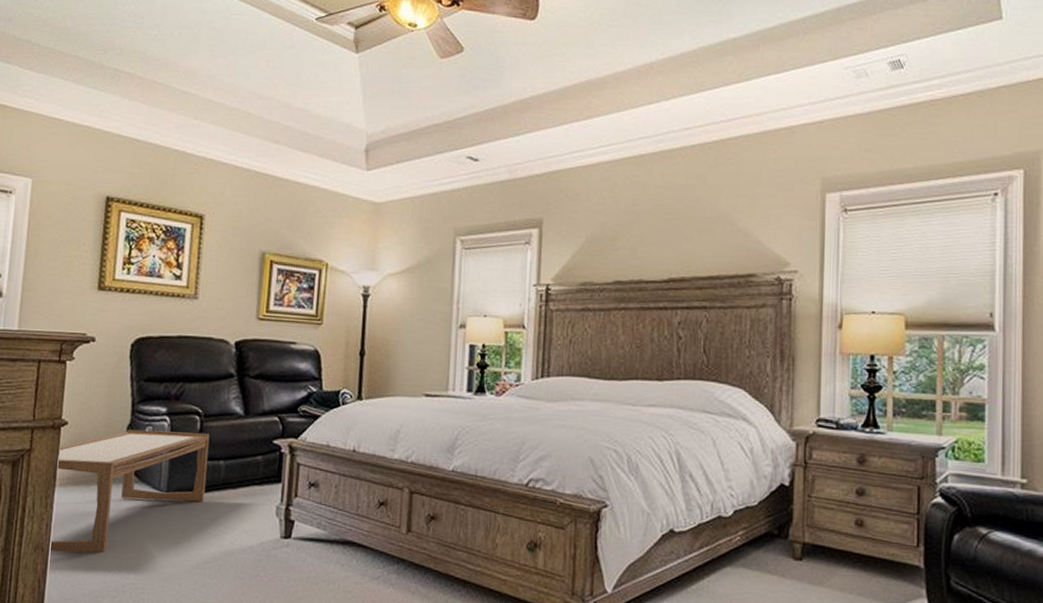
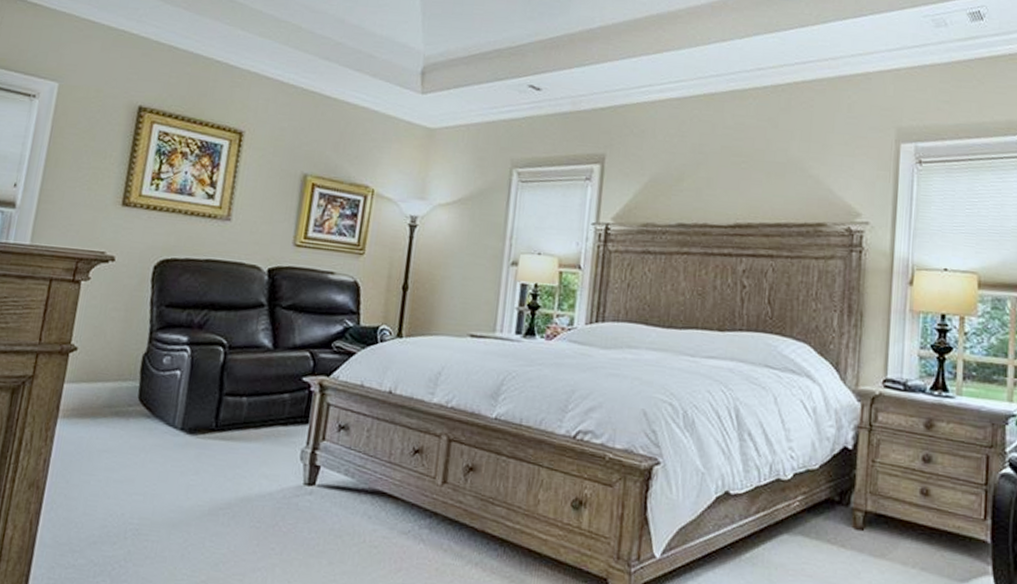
coffee table: present [49,429,210,553] -> none [46,359,234,494]

